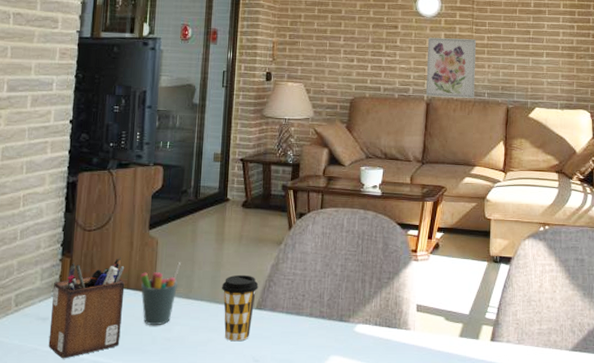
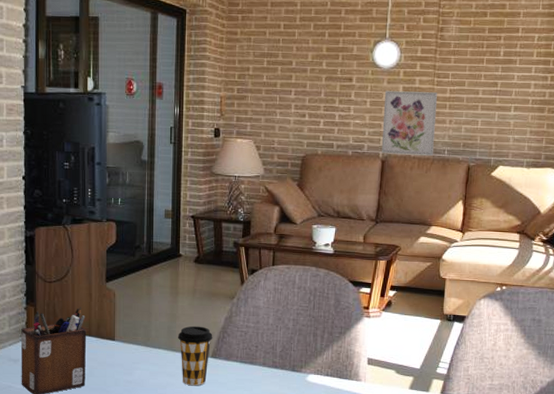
pen holder: present [140,262,181,325] -> none [101,313,138,369]

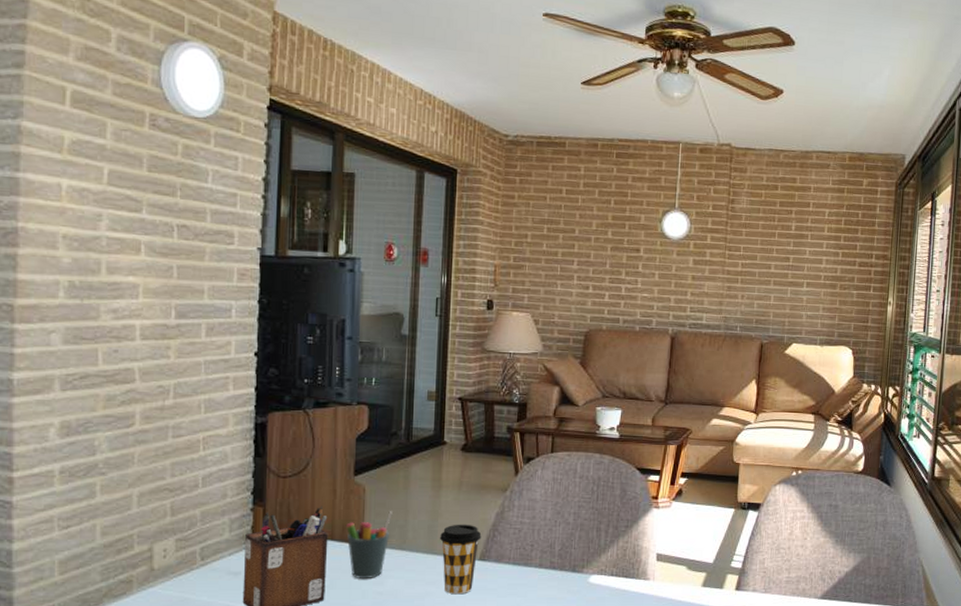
pen holder: none [101,313,138,369] -> present [346,511,393,578]
wall art: present [381,91,438,156] -> none [670,263,730,332]

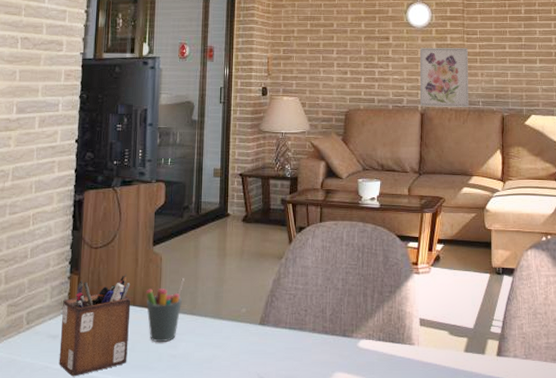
coffee cup: present [439,524,482,595] -> none [224,290,261,358]
wall art: none [670,263,730,332] -> present [419,48,469,107]

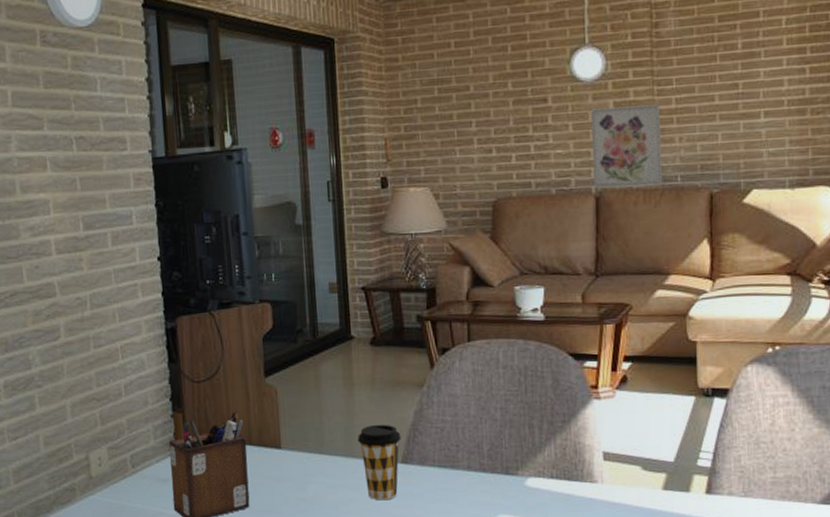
pen holder: present [146,278,185,342] -> none [262,413,307,484]
coffee cup: none [224,290,261,358] -> present [357,424,401,501]

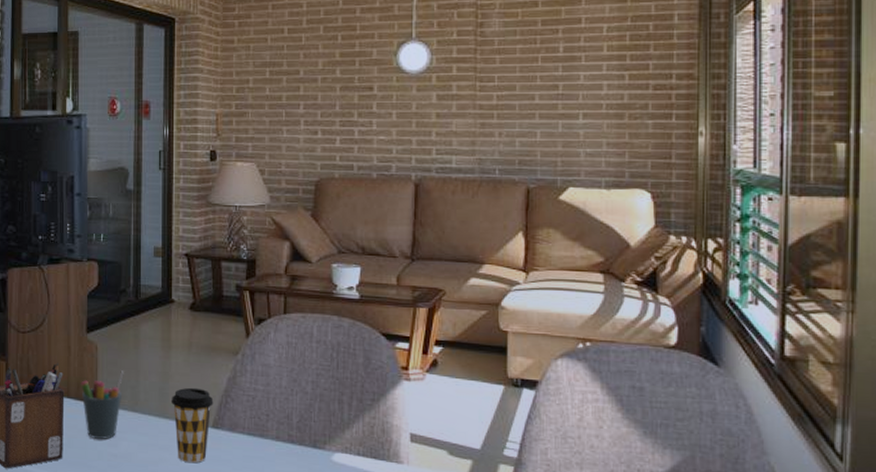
pen holder: none [262,413,307,484] -> present [81,370,124,439]
wall art: present [590,104,662,188] -> none [413,100,482,176]

